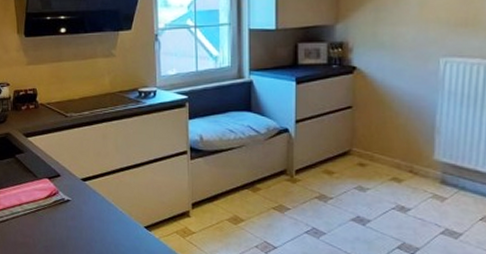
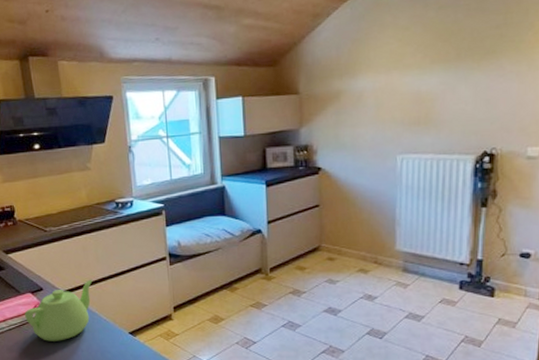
teapot: none [41,168,111,230] -> present [25,279,93,341]

